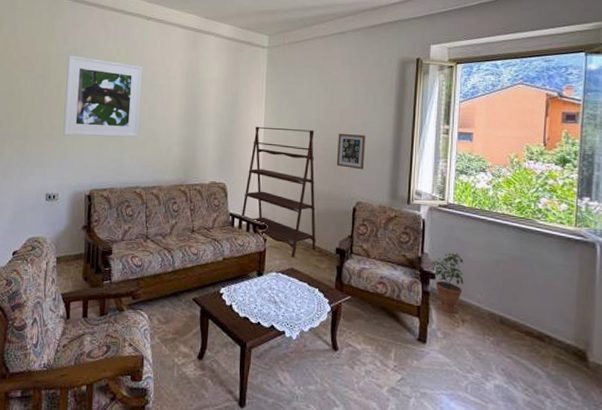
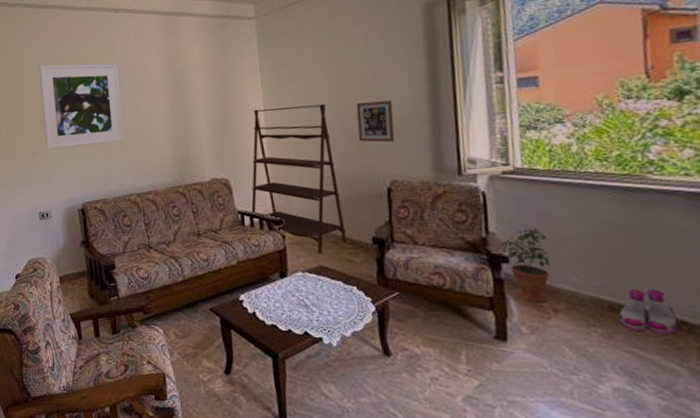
boots: none [505,308,544,345] -> present [618,290,679,334]

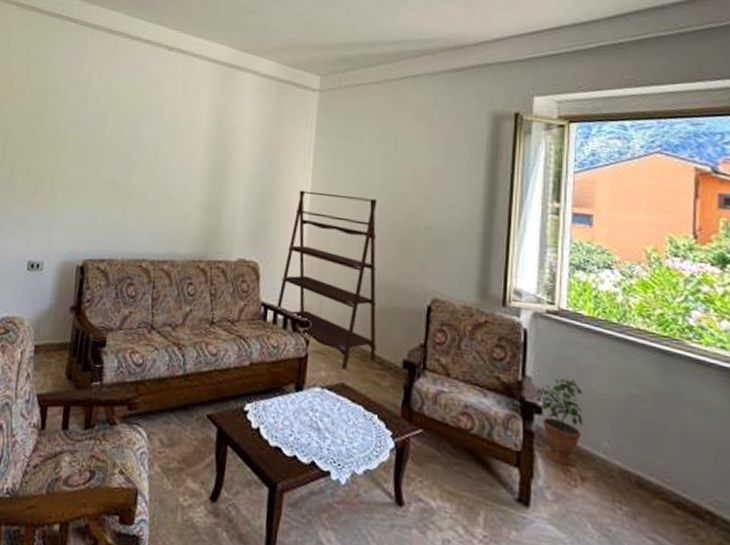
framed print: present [39,64,123,150] -> none [55,89,160,197]
picture frame: present [356,100,395,143] -> none [405,204,447,256]
boots: present [618,290,679,334] -> none [645,466,703,524]

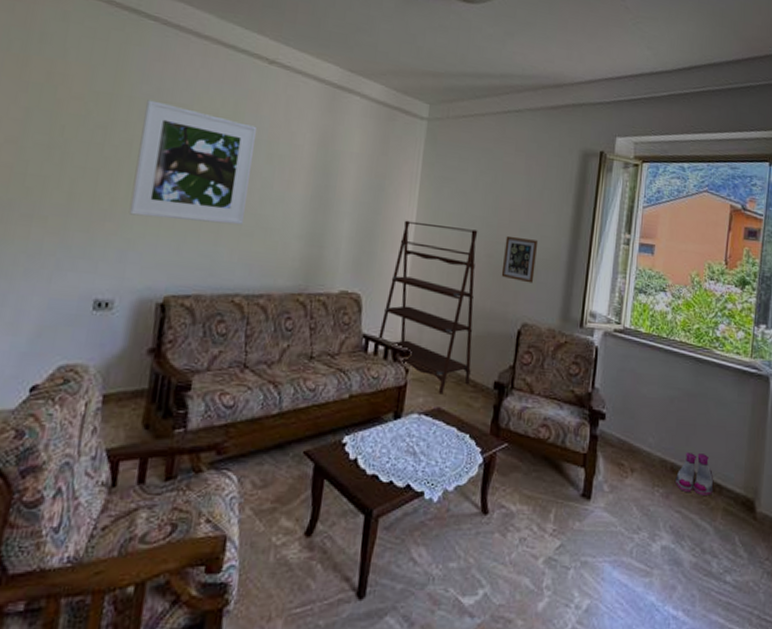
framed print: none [55,89,160,197] -> present [128,100,258,226]
picture frame: none [405,204,447,256] -> present [501,235,539,284]
potted plant: present [537,378,583,469] -> none [602,387,637,463]
boots: none [645,466,703,524] -> present [676,453,714,496]

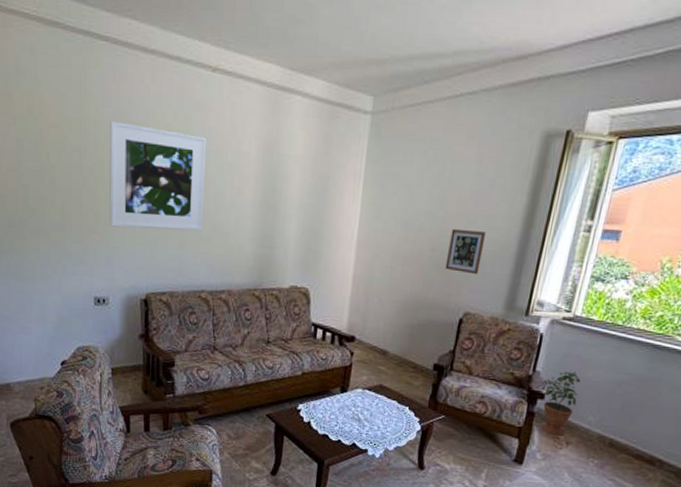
shelving unit: present [377,220,478,395] -> none [324,218,423,374]
potted plant: none [602,387,637,463] -> present [540,371,581,437]
boots: present [676,453,714,496] -> none [612,431,656,469]

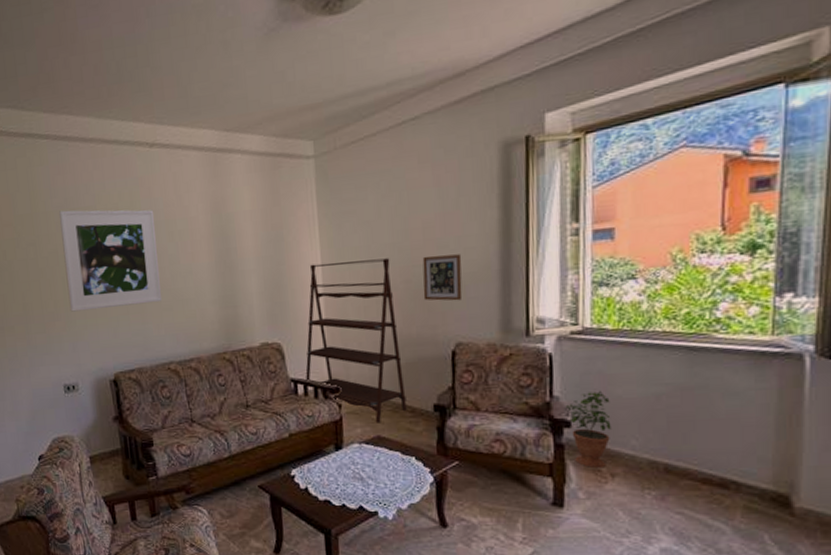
shelving unit: none [324,218,423,374] -> present [305,258,407,423]

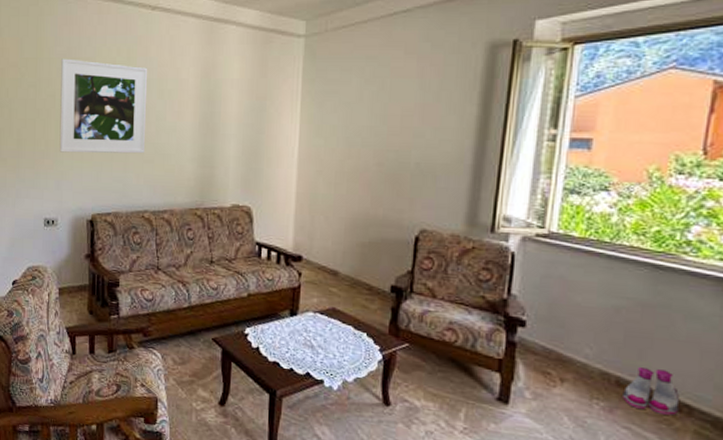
shelving unit: present [305,258,407,423] -> none [269,137,366,296]
picture frame: present [422,254,463,301] -> none [394,142,436,189]
potted plant: present [565,390,612,469] -> none [522,294,568,372]
boots: none [672,450,728,495] -> present [623,367,680,416]

